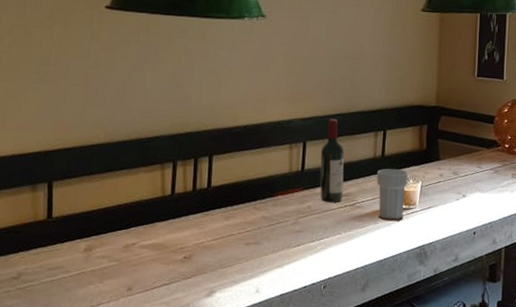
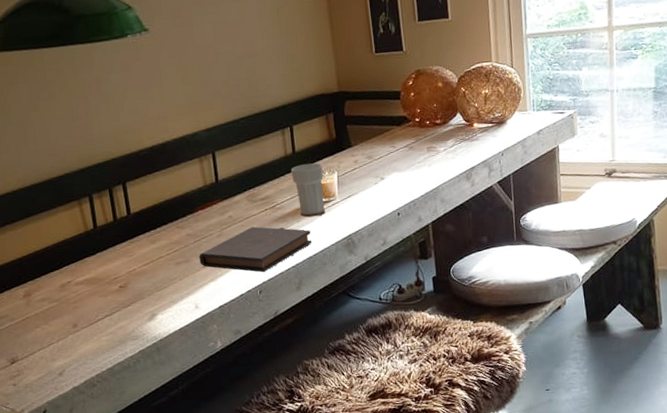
book: none [269,220,386,268] -> present [199,226,313,273]
wine bottle: present [320,119,344,203] -> none [231,124,262,209]

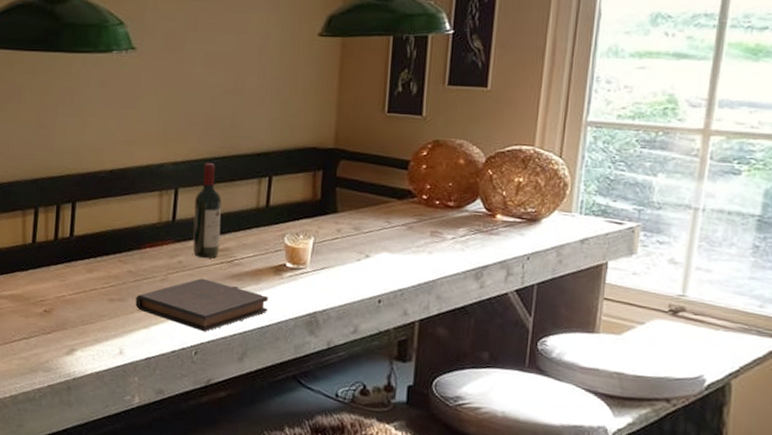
wine bottle: none [231,124,262,209] -> present [192,163,222,258]
cup: present [291,163,326,218] -> none [259,220,298,283]

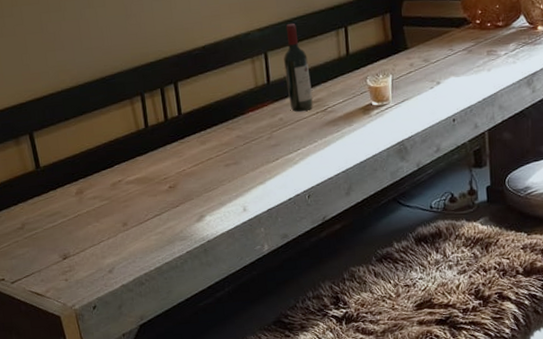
book: present [135,278,268,332] -> none [248,130,364,177]

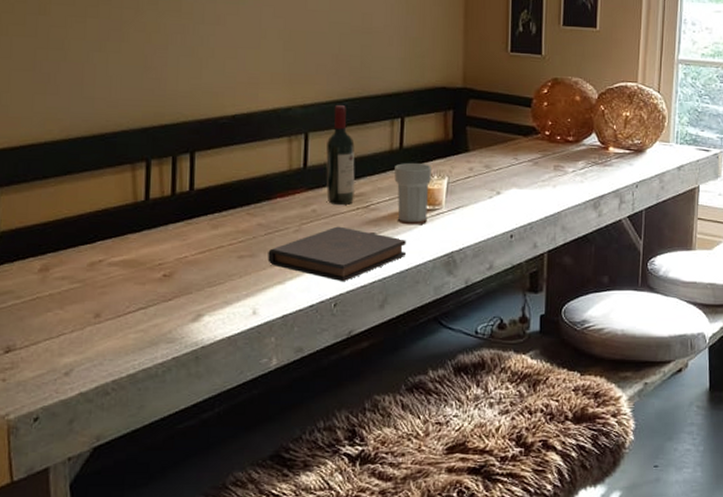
book: none [248,130,364,177] -> present [267,226,407,282]
cup: none [344,65,379,122] -> present [394,162,431,225]

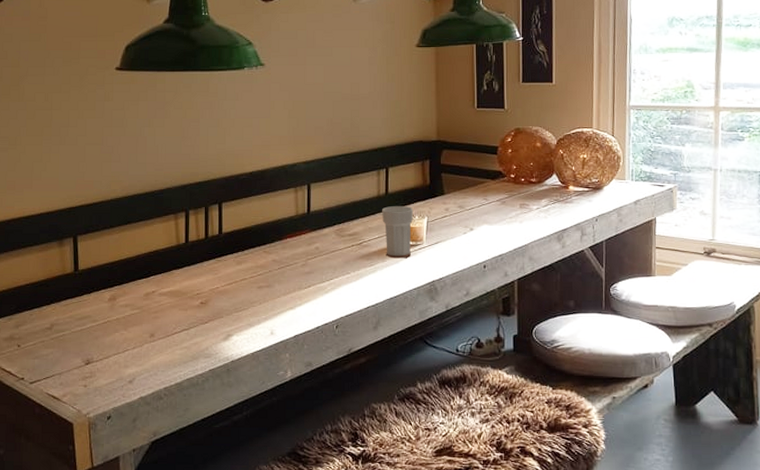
book: present [267,226,407,282] -> none [281,261,395,308]
wine bottle: present [326,105,355,205] -> none [326,160,349,242]

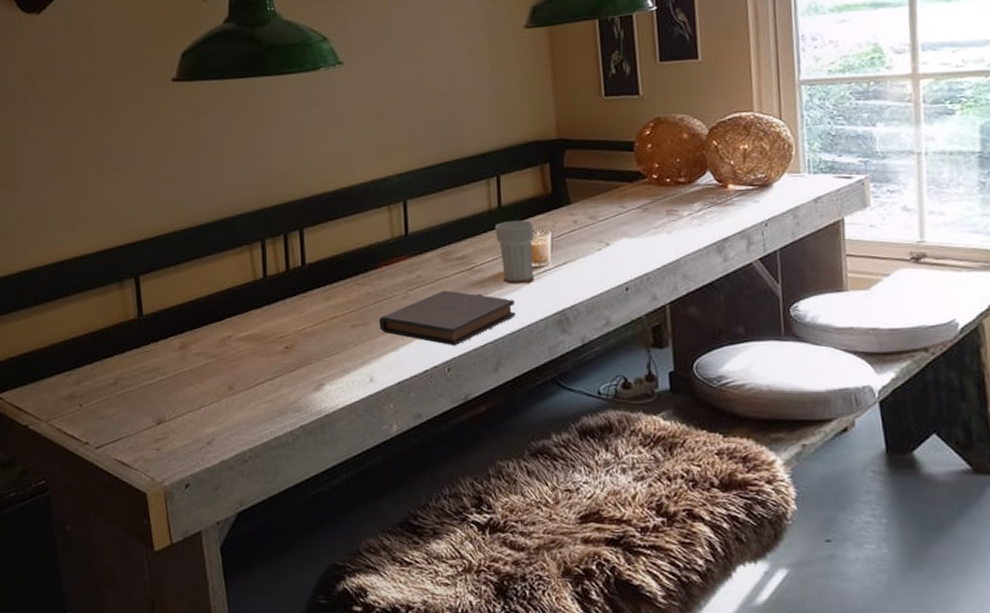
book: none [281,261,395,308] -> present [379,290,517,346]

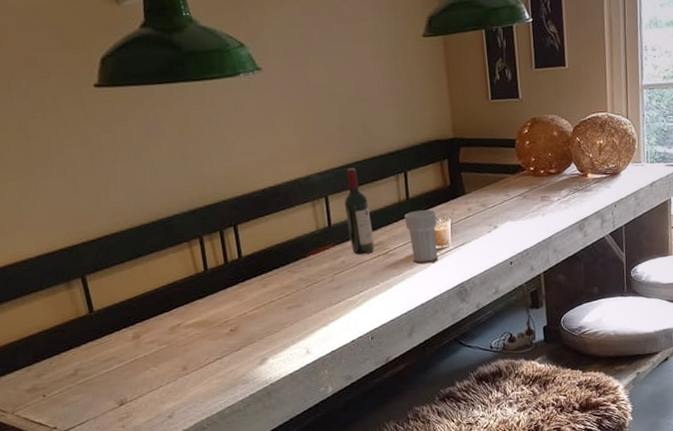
book: present [379,290,517,346] -> none [310,272,425,319]
wine bottle: none [425,170,457,269] -> present [344,168,375,255]

